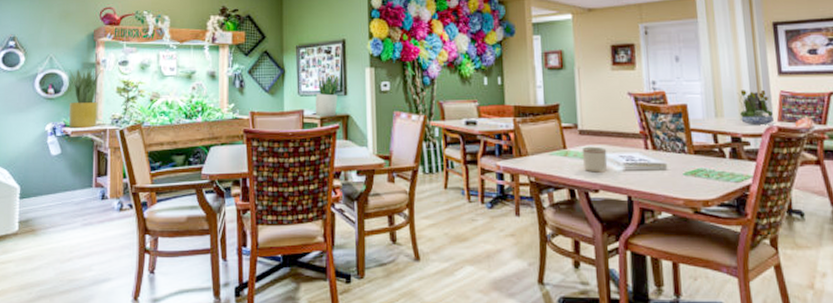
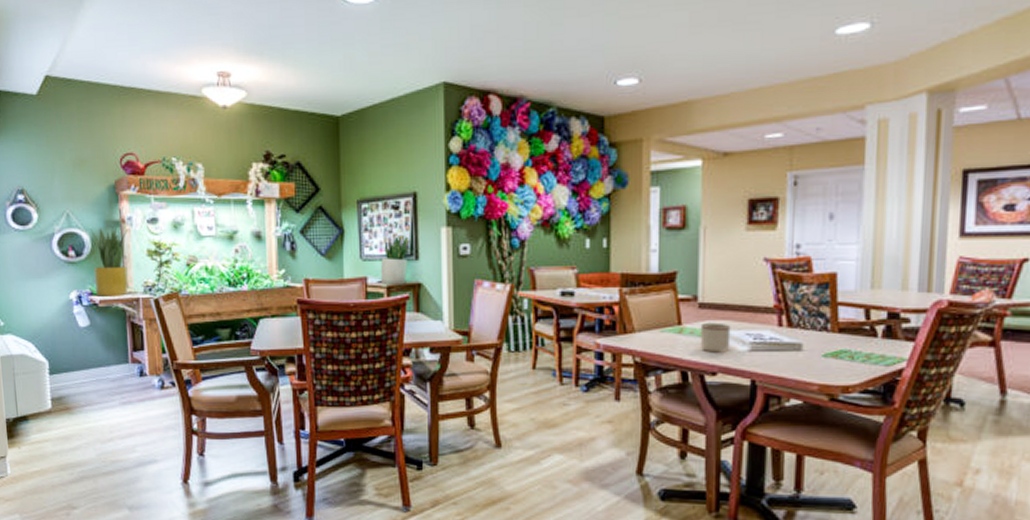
flower arrangement: present [737,89,773,126] -> none [903,255,946,299]

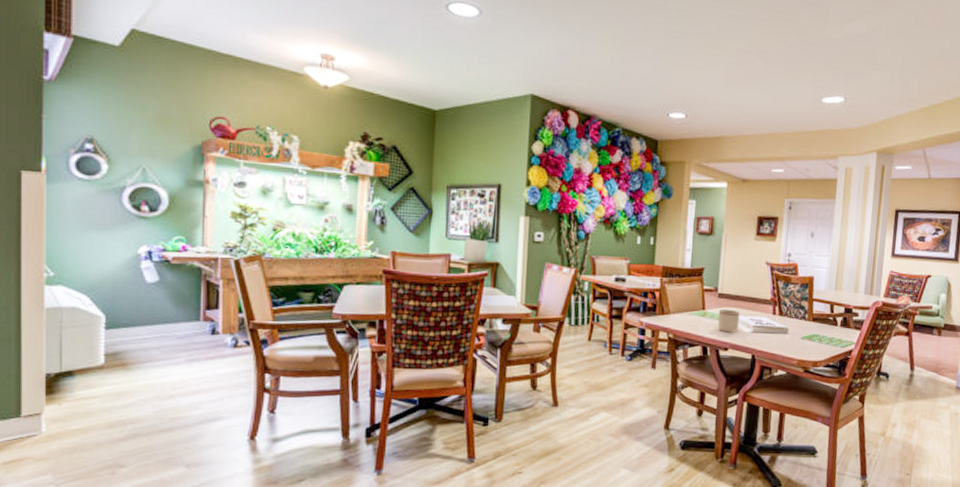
planter: present [90,226,128,296] -> none [168,185,211,255]

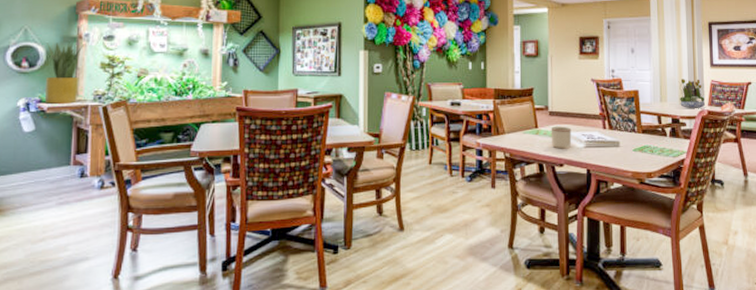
planter: none [168,185,211,255] -> present [44,41,84,104]
planter: present [463,220,491,264] -> none [309,56,333,96]
flower arrangement: none [855,267,882,300] -> present [678,79,705,109]

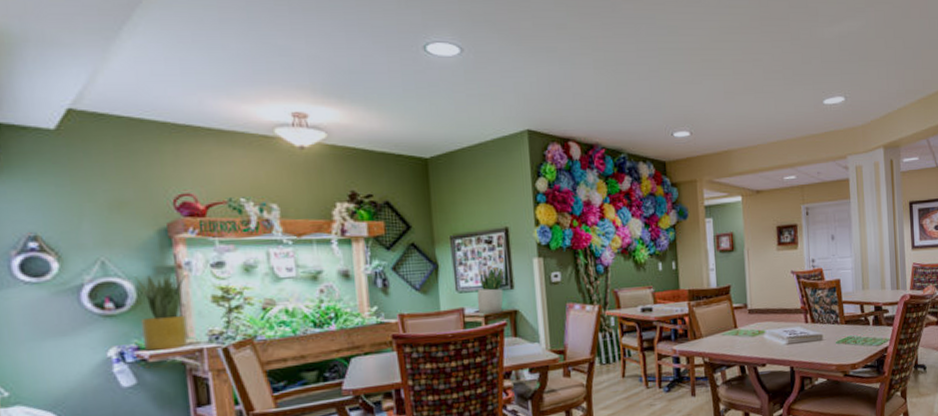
planter: none [309,56,333,96] -> present [477,268,504,314]
mug: present [551,126,572,149] -> none [751,324,774,348]
flower arrangement: present [678,79,705,109] -> none [880,262,907,295]

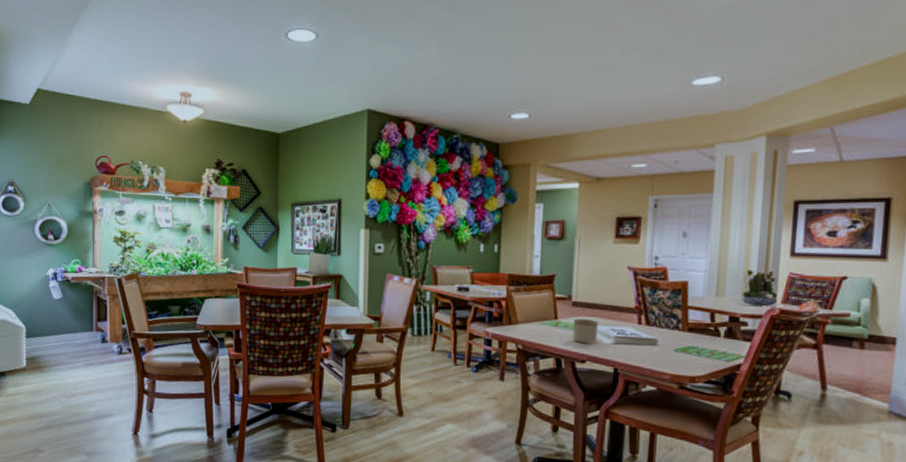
planter: present [135,272,188,351] -> none [68,216,98,275]
mug: none [751,324,774,348] -> present [572,318,599,344]
flower arrangement: none [880,262,907,295] -> present [742,270,779,307]

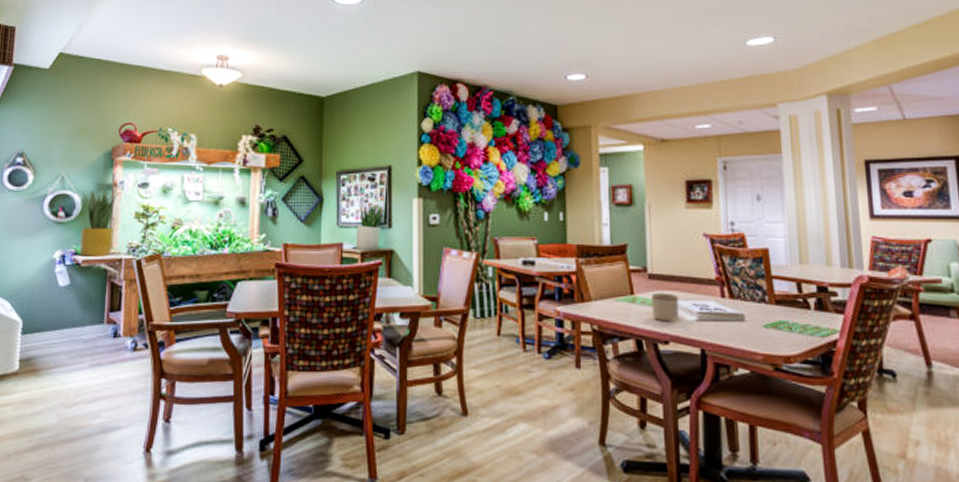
planter: none [68,216,98,275] -> present [79,189,119,256]
flower arrangement: present [742,270,779,307] -> none [824,234,864,275]

